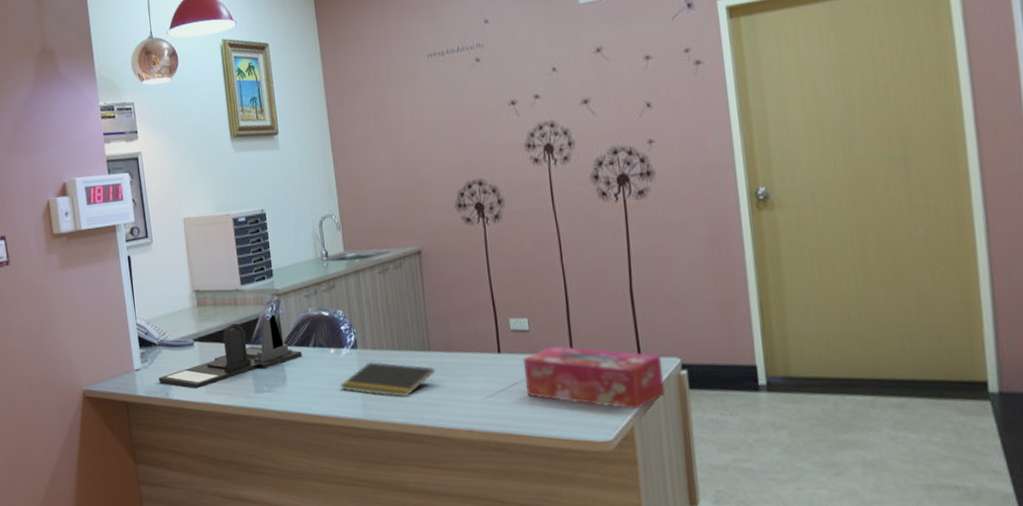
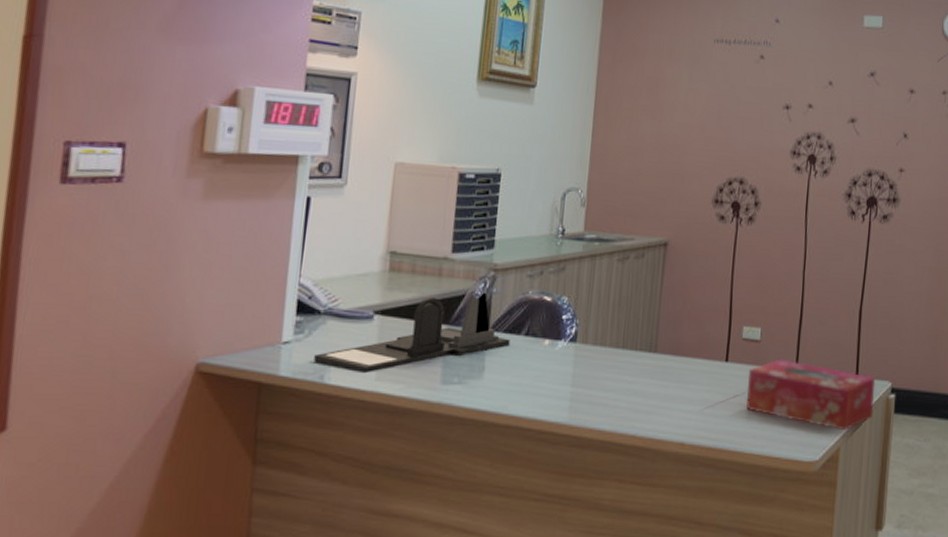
notepad: present [340,362,436,397] -> none [547,359,658,401]

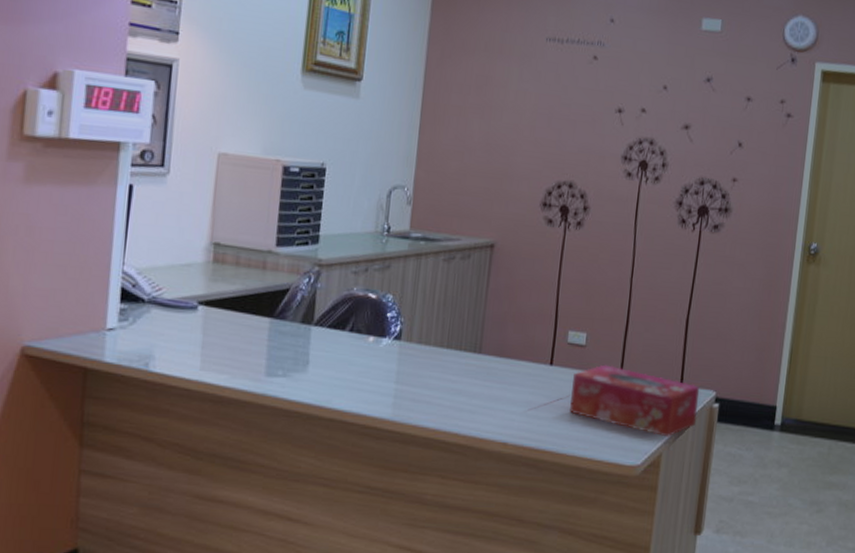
desk organizer: present [314,292,510,372] -> none [138,287,335,362]

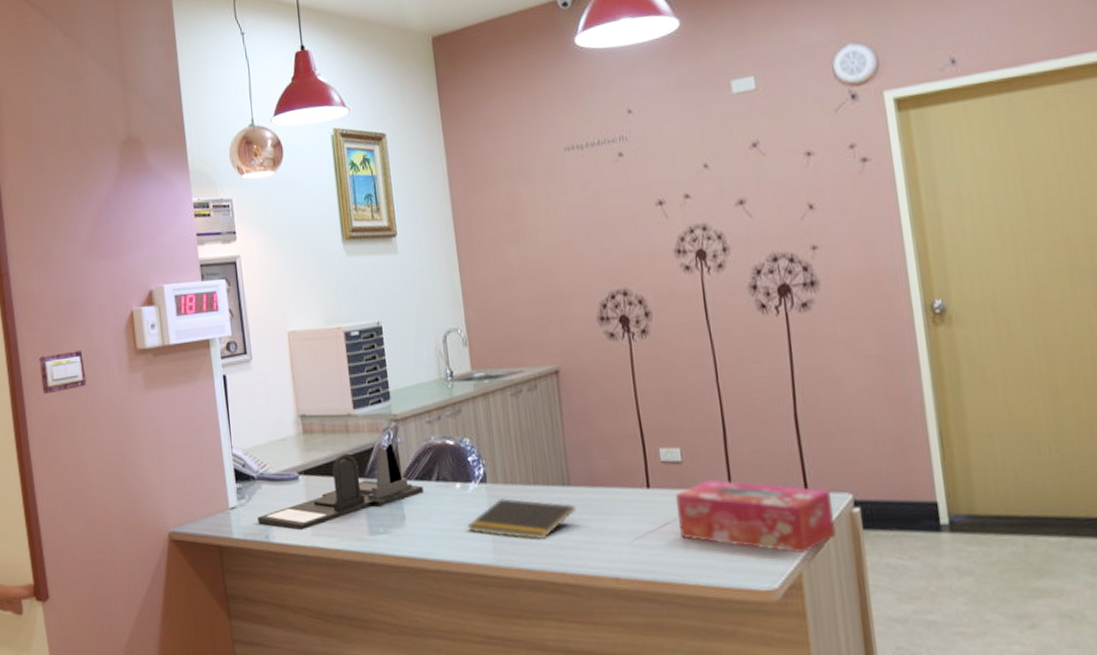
desk organizer: none [138,287,335,362] -> present [257,443,424,530]
notepad: none [371,357,482,400] -> present [467,498,577,539]

